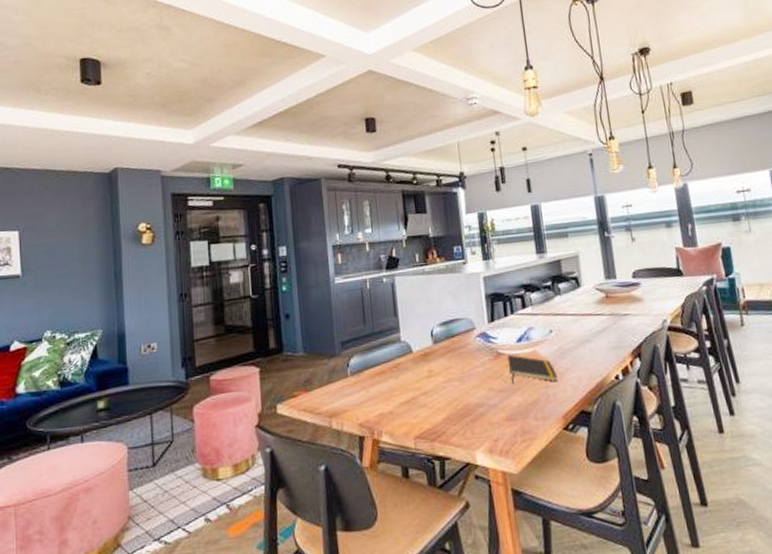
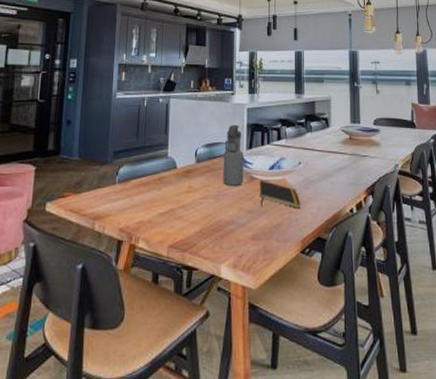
water bottle: none [462,296,489,366] -> present [223,124,244,187]

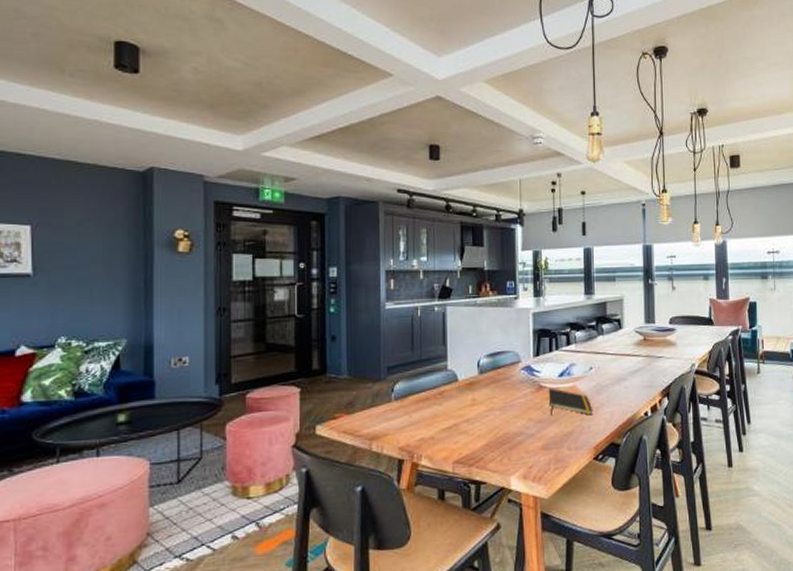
water bottle: present [223,124,244,187] -> none [508,331,531,397]

